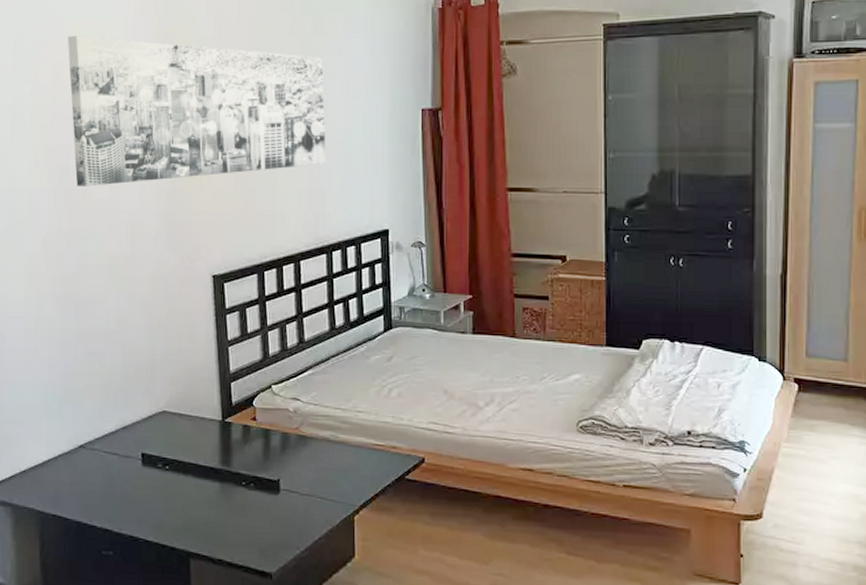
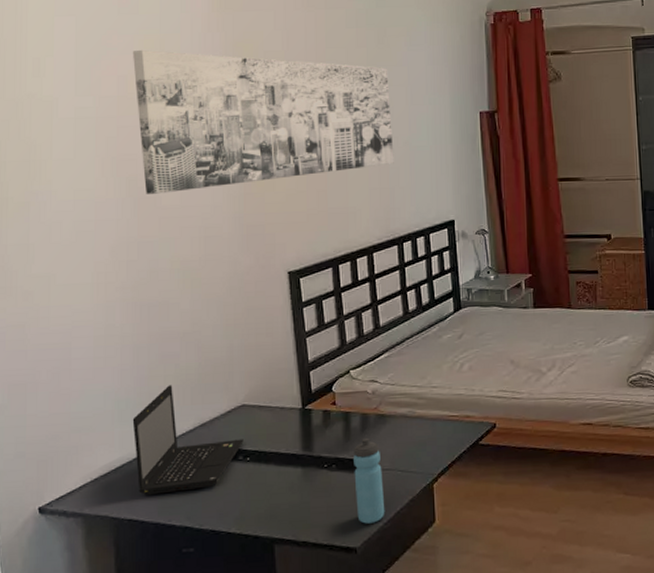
laptop: none [59,384,163,493] -> present [132,385,244,495]
water bottle: none [272,458,303,550] -> present [354,437,385,524]

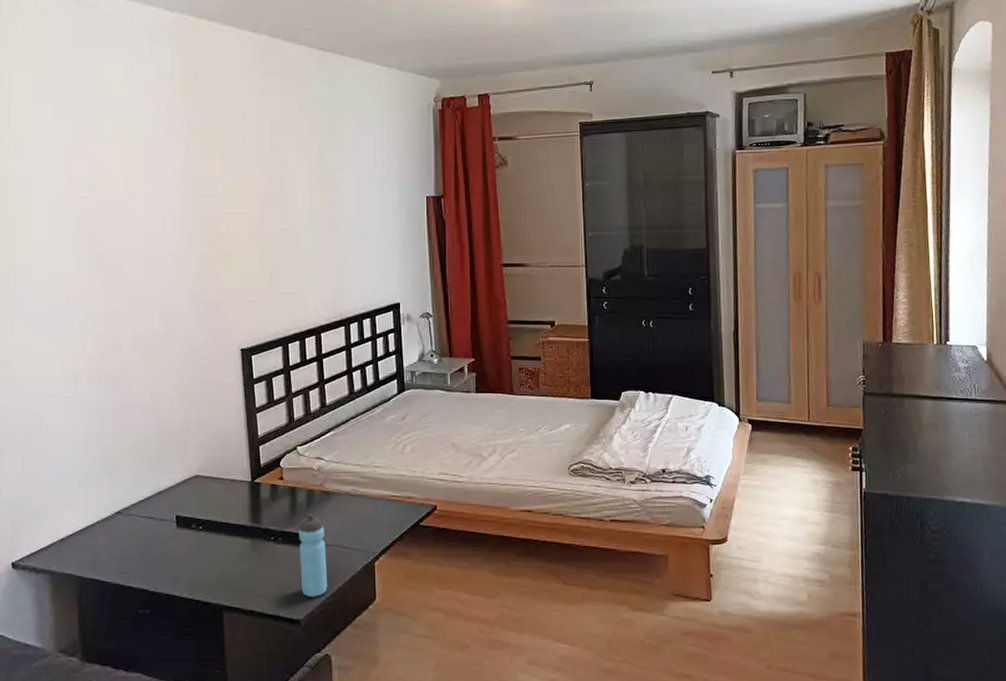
laptop: present [132,385,244,495] -> none [96,453,197,557]
wall art: present [133,49,394,194] -> none [103,134,343,271]

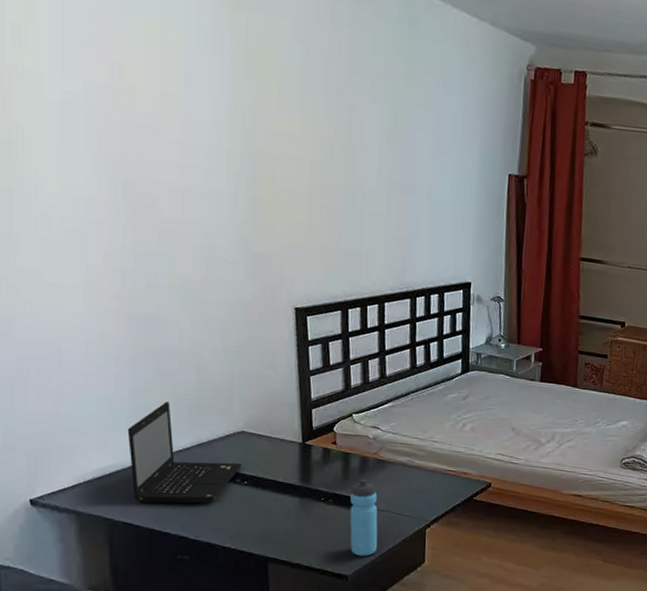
laptop: none [96,453,197,557] -> present [127,402,242,504]

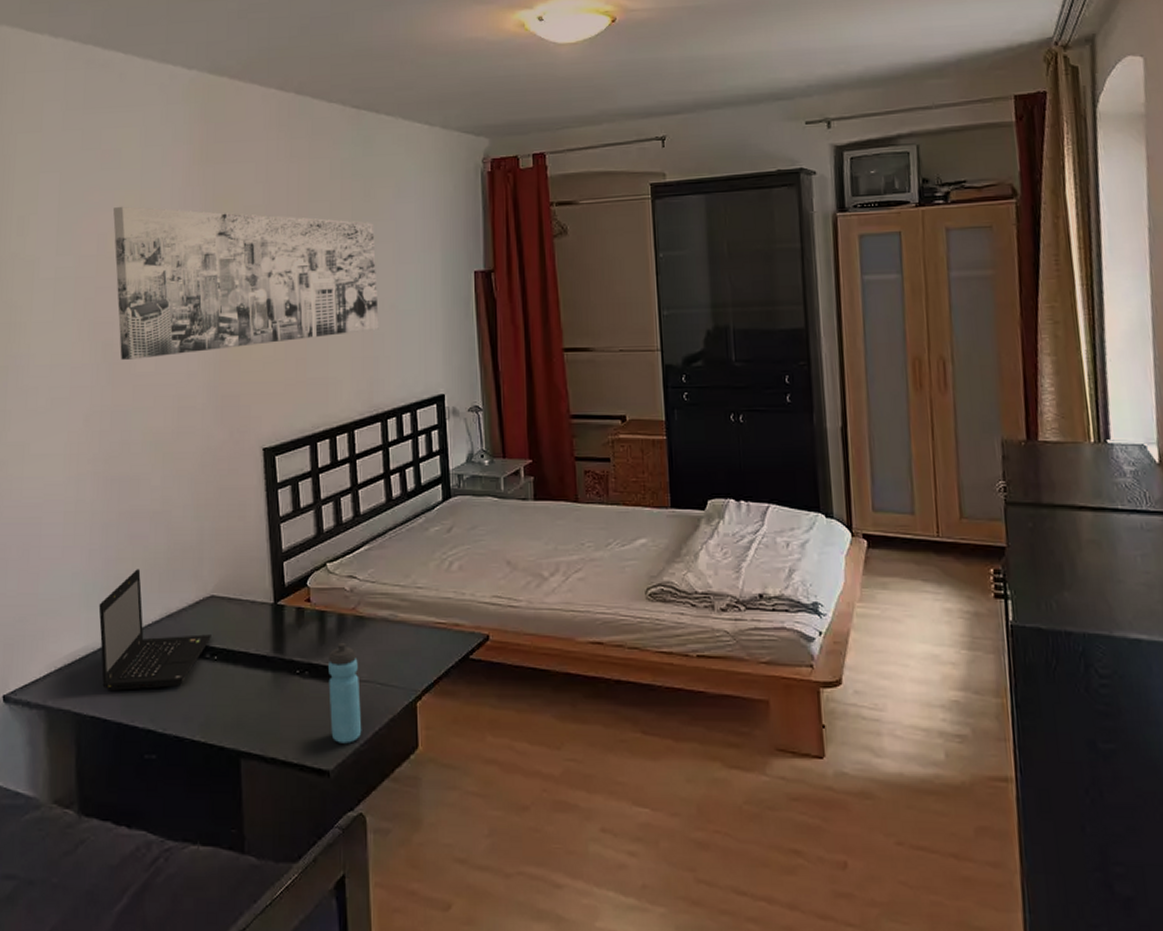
wall art: none [130,35,416,214] -> present [113,206,379,360]

